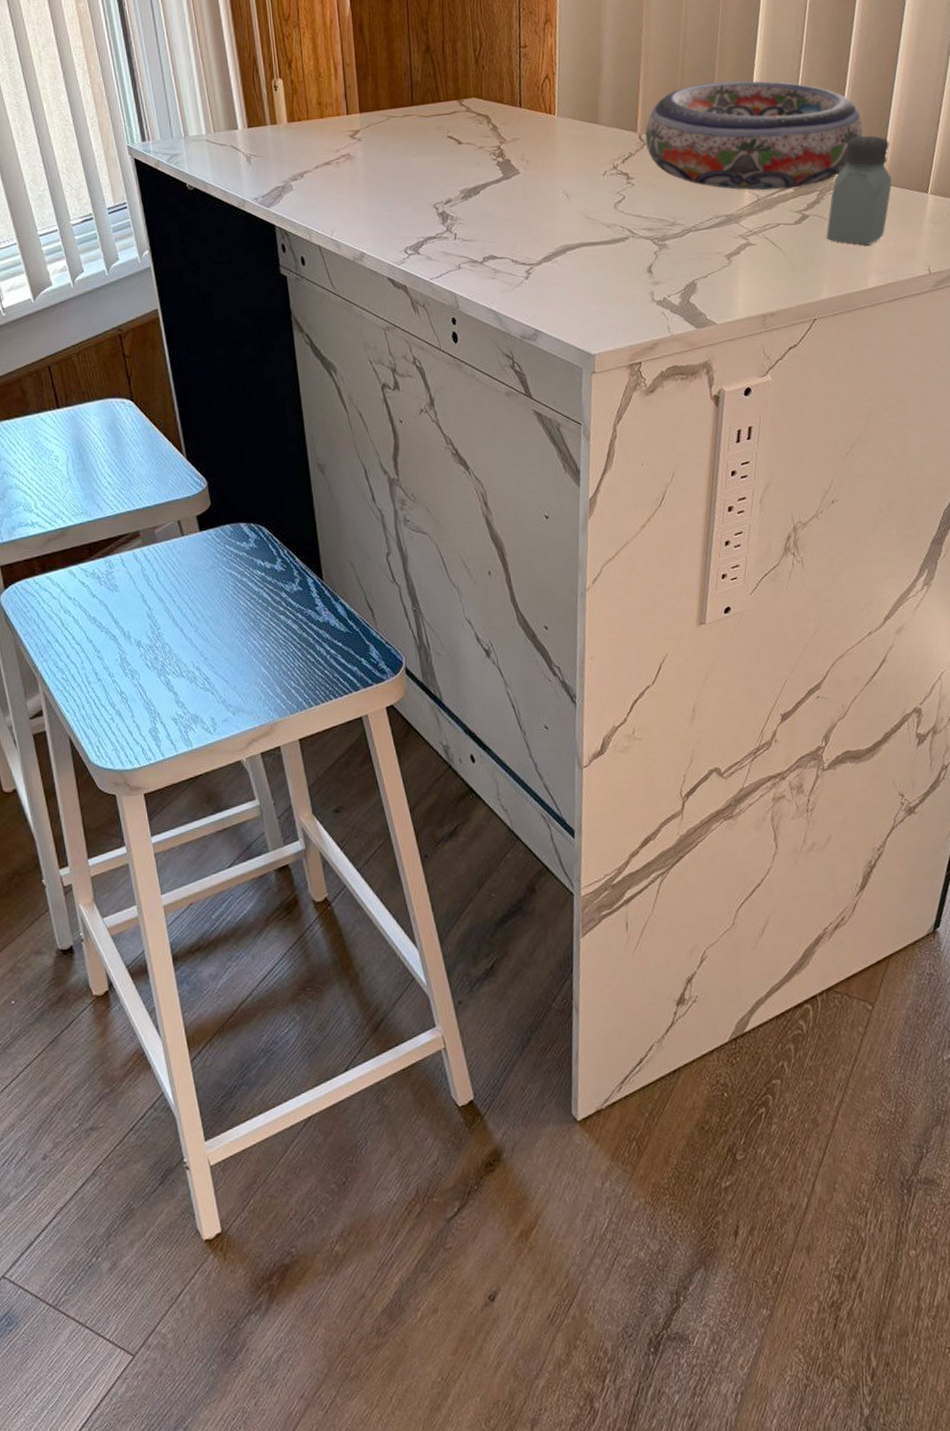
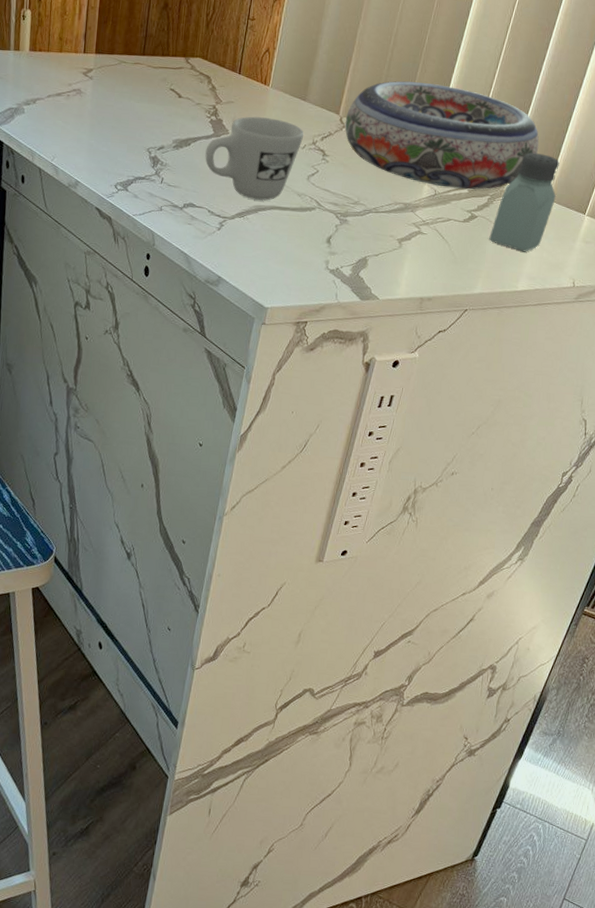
mug: none [497,148,602,240] -> present [205,116,304,201]

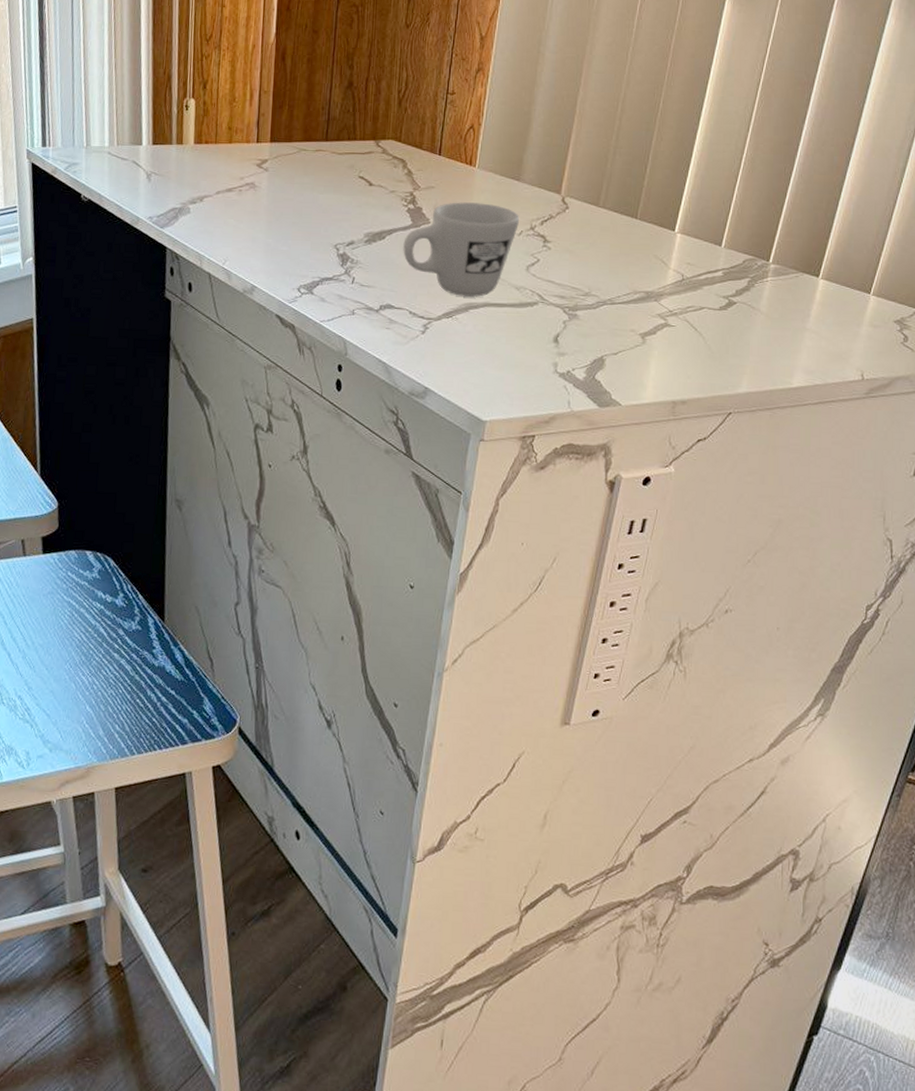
bowl: present [345,81,539,190] -> none [568,152,807,272]
saltshaker: present [489,153,560,252] -> none [753,225,833,342]

